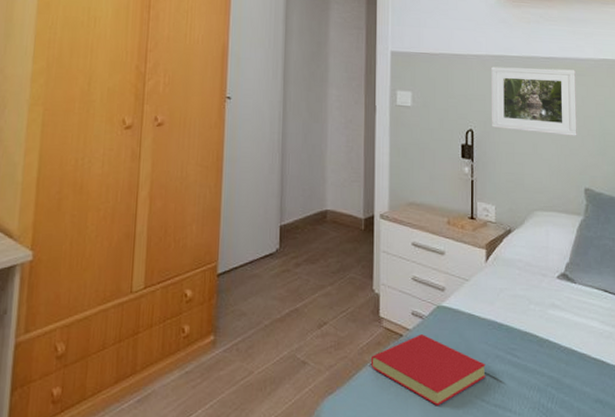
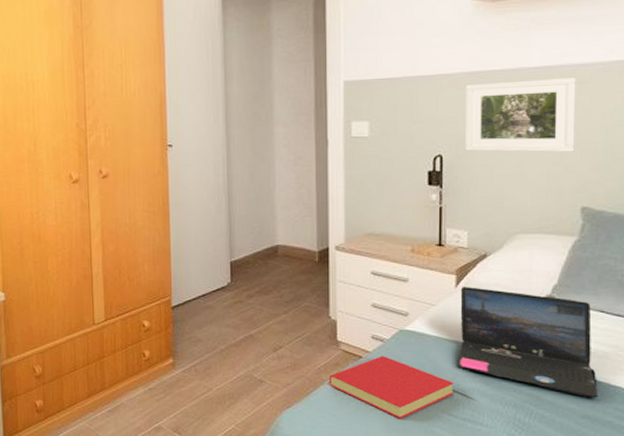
laptop: none [488,262,608,381] -> present [457,287,599,398]

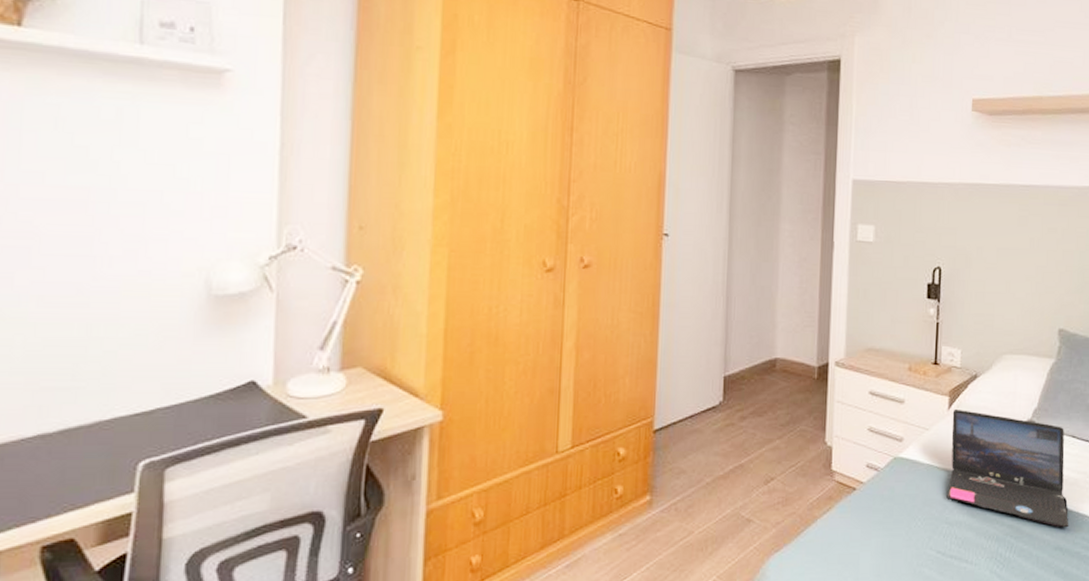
book: present [328,356,454,419] -> none [820,487,943,560]
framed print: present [466,78,576,153] -> none [962,196,1057,273]

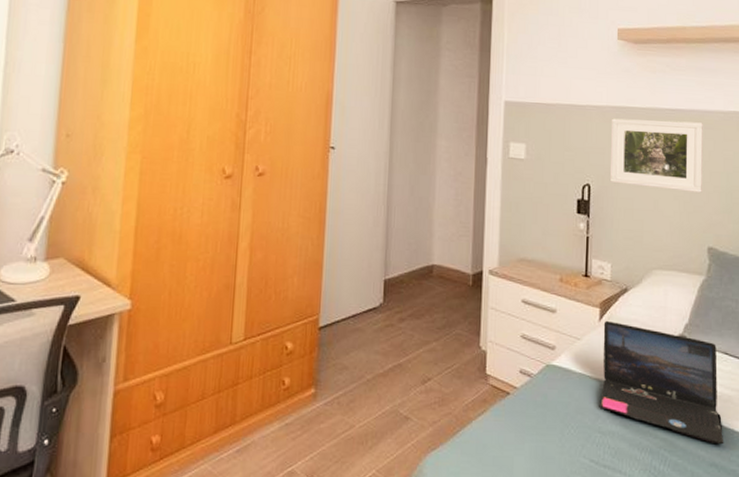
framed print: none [962,196,1057,273] -> present [611,118,703,193]

